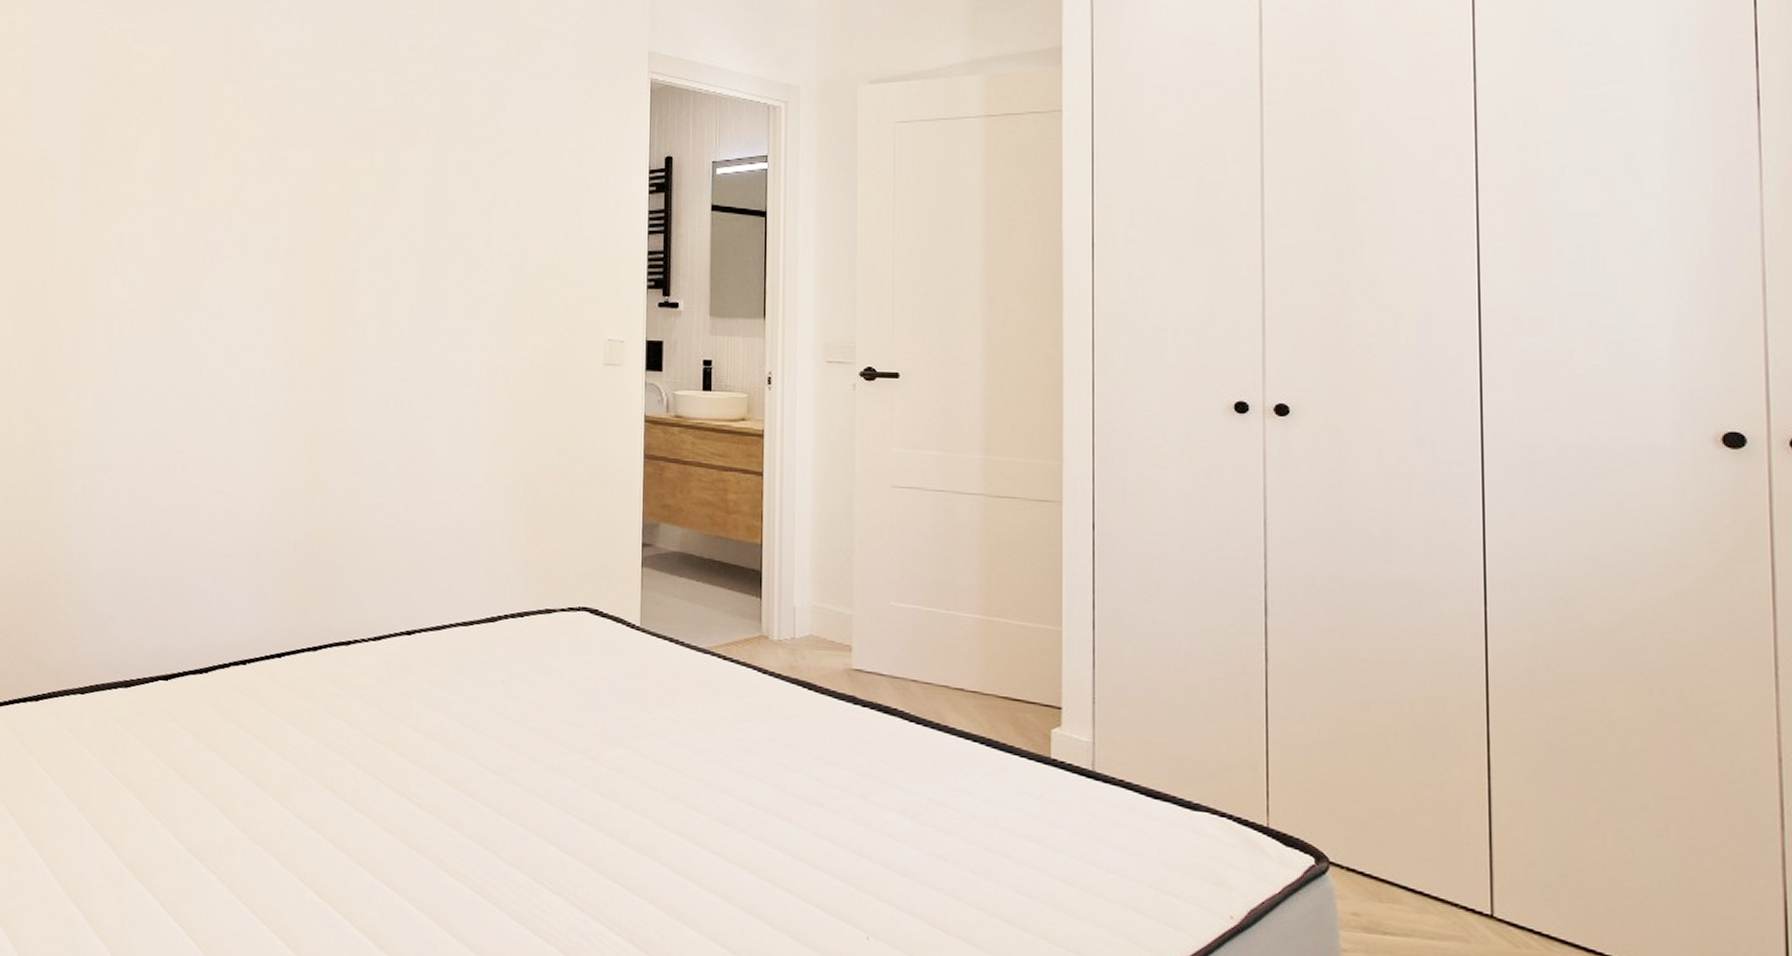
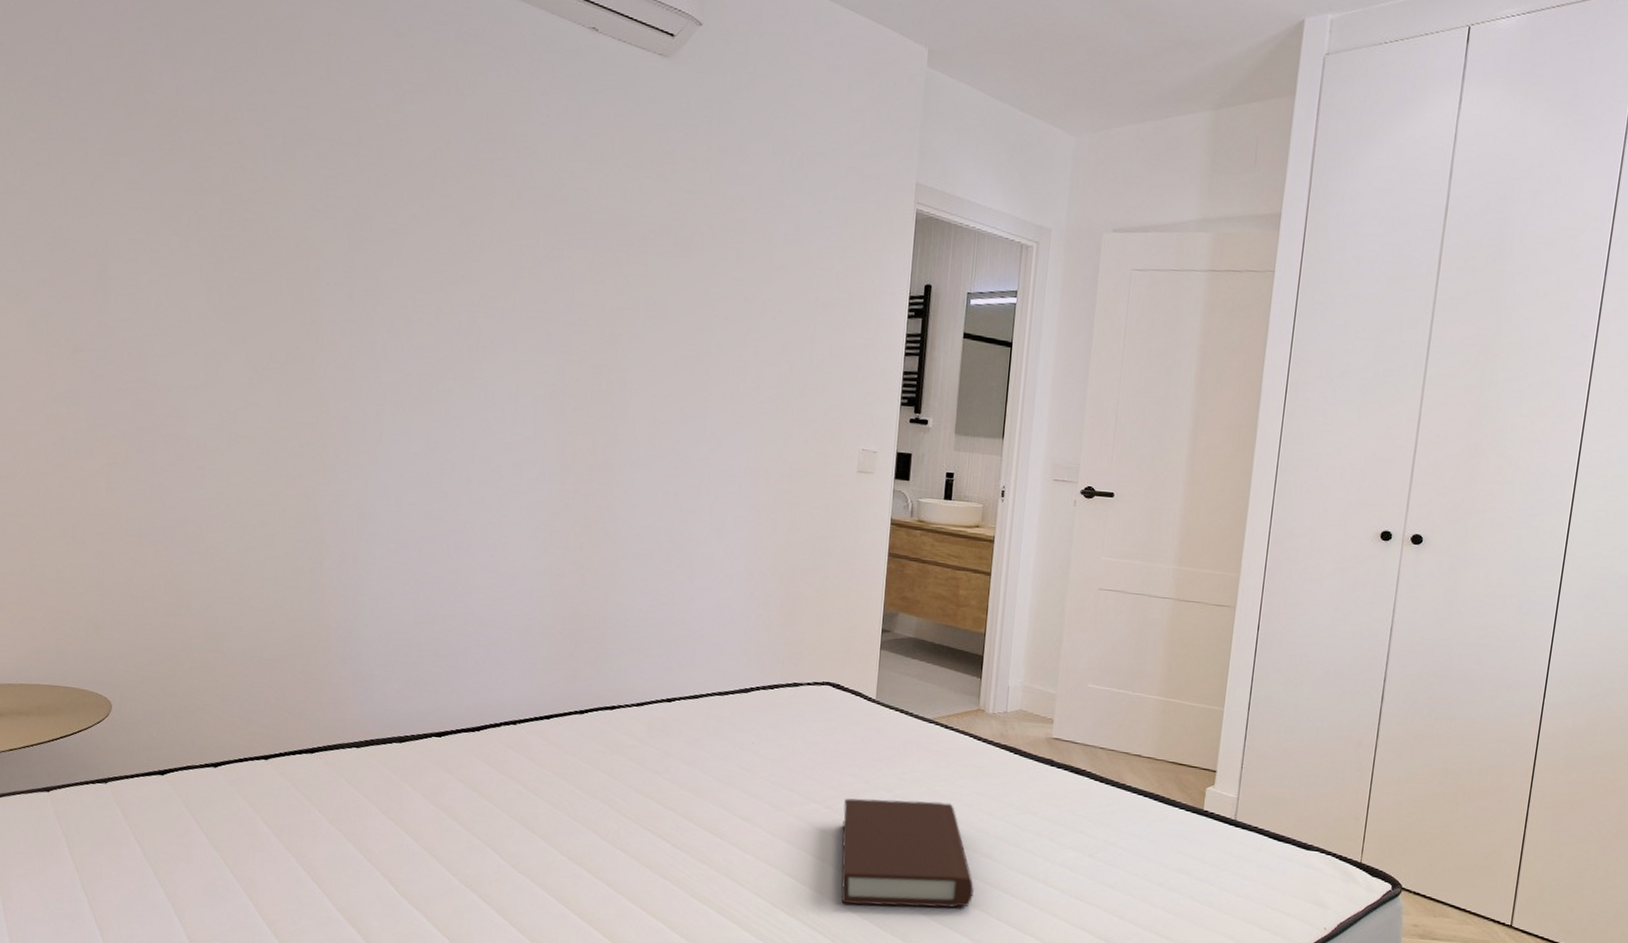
book: none [610,747,774,885] -> present [841,798,975,908]

